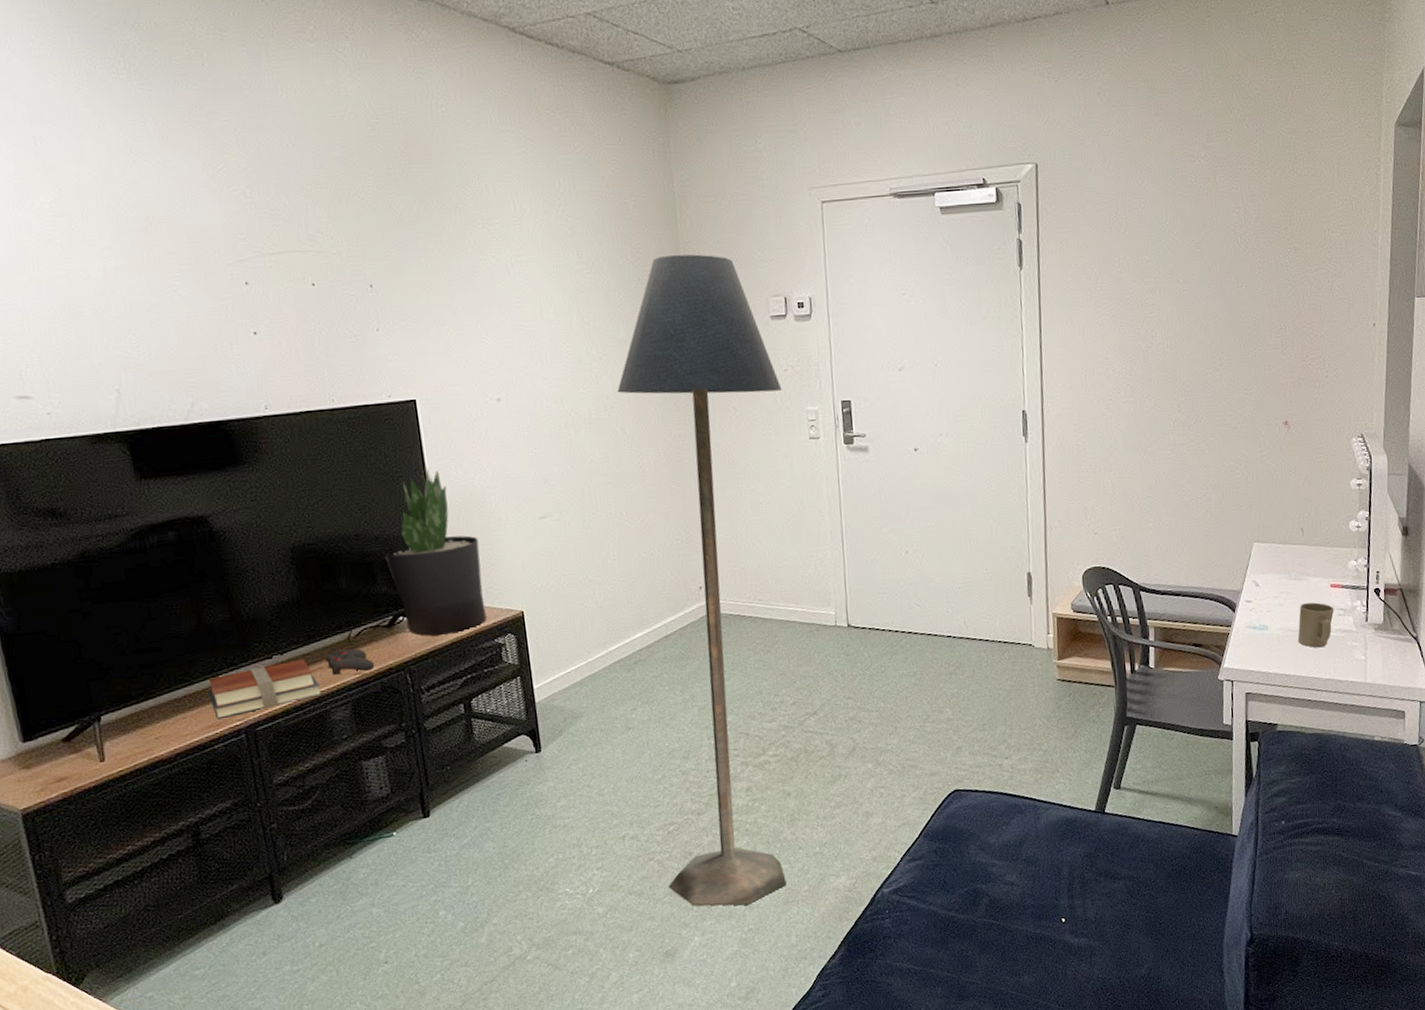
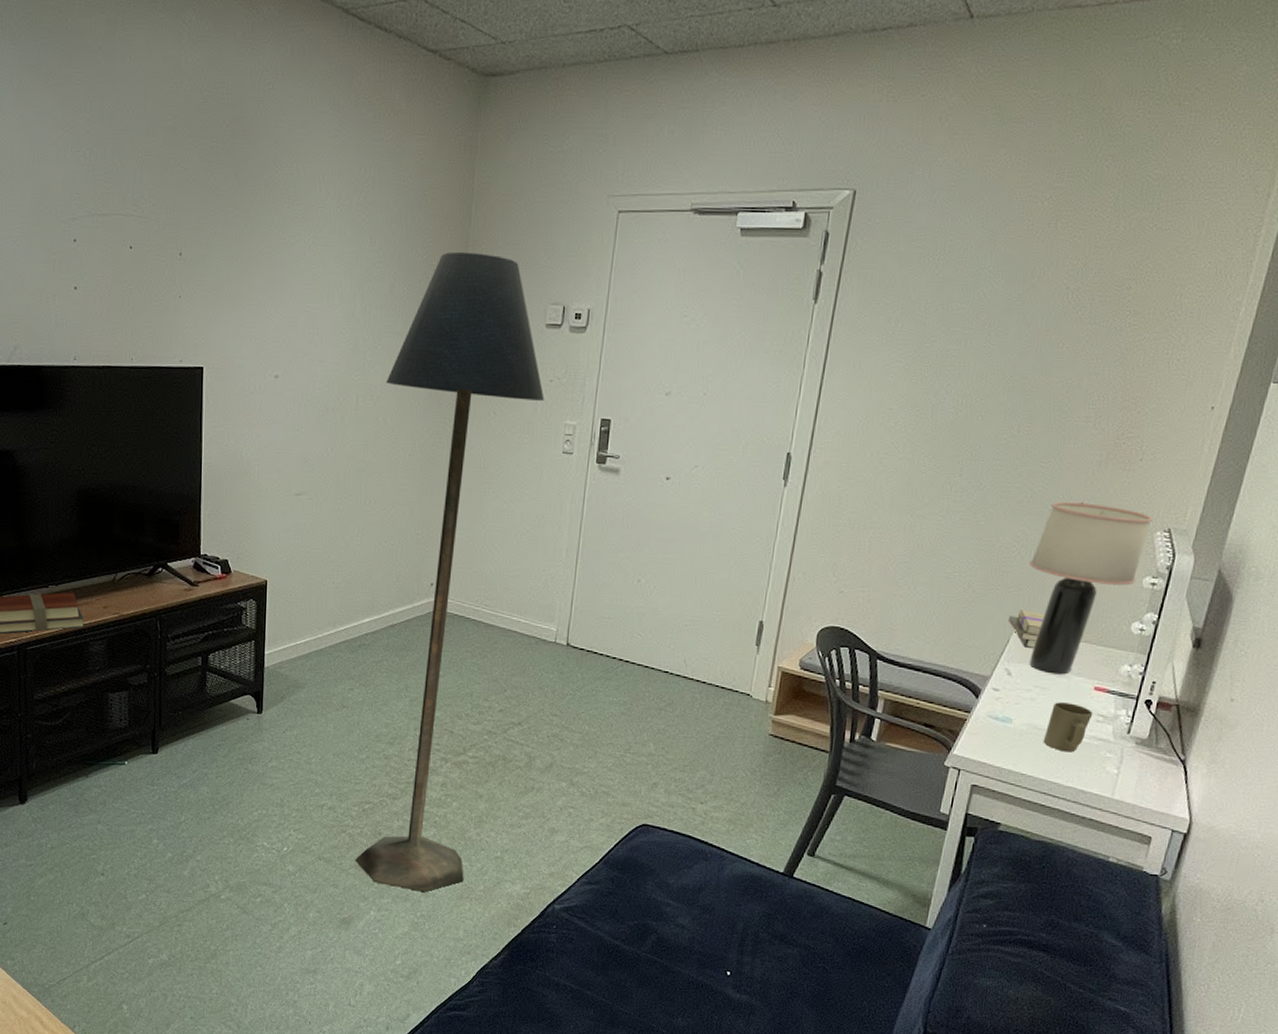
game controller: present [325,648,375,675] -> none [91,589,132,613]
planter: present [385,466,487,636] -> none [155,431,238,591]
books: none [1245,524,1276,560] -> present [1007,609,1045,649]
table lamp: none [1253,420,1347,579] -> present [1028,501,1153,675]

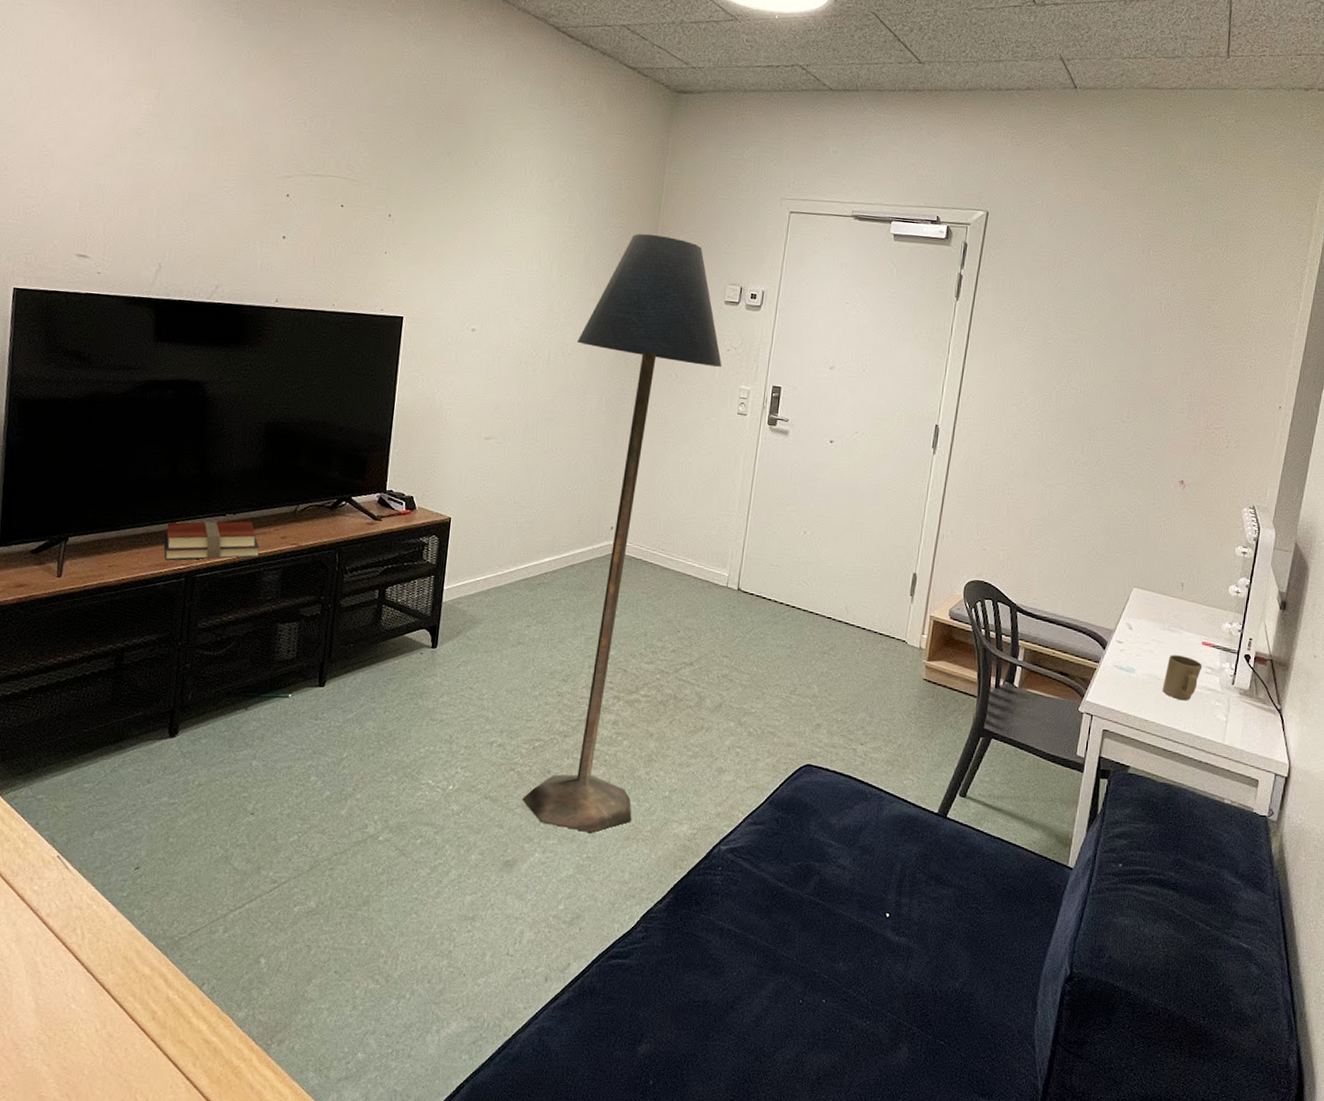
books: present [1007,609,1045,649] -> none [1127,571,1157,607]
table lamp: present [1028,501,1153,675] -> none [1141,478,1240,630]

